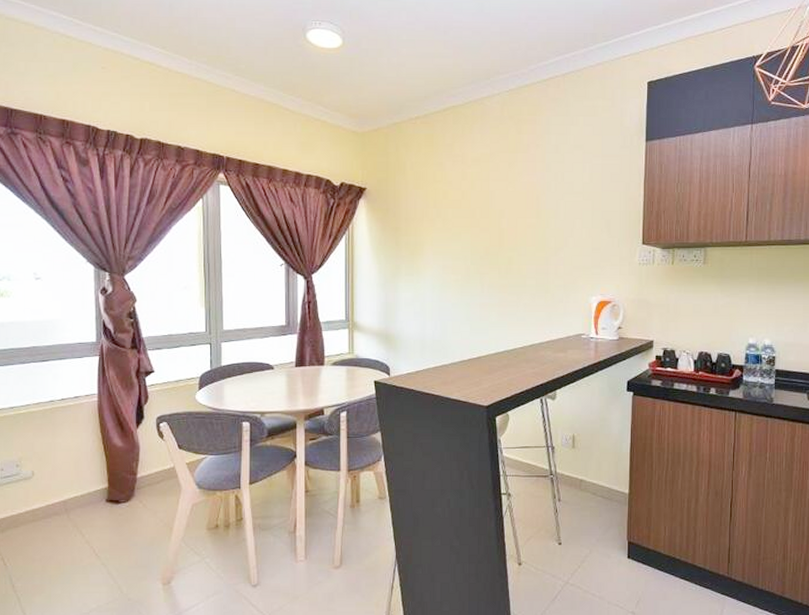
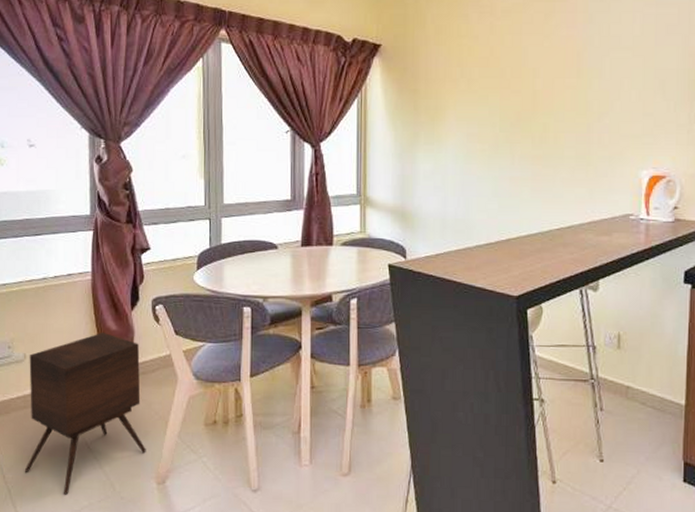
side table: none [33,448,152,599] -> present [24,331,146,495]

